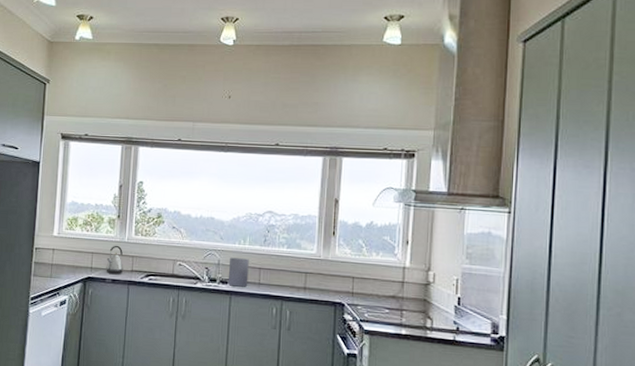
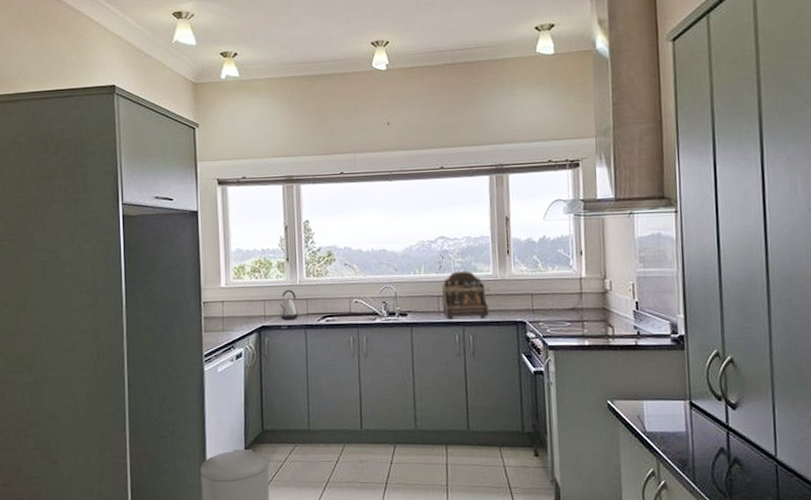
canister: present [227,257,249,288] -> none [406,288,428,319]
spice rack: none [262,246,312,295] -> present [442,271,490,320]

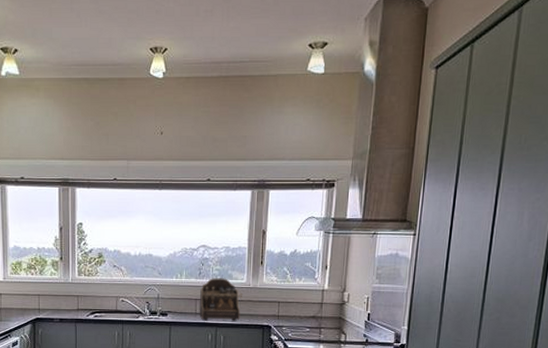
kettle: present [279,289,299,321] -> none [53,286,70,314]

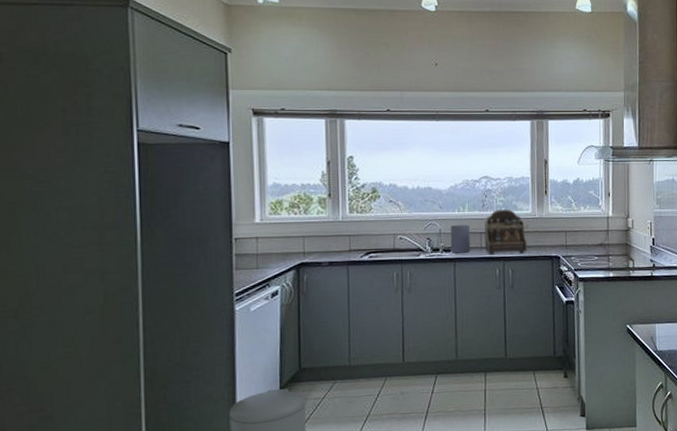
canister: none [167,291,186,318] -> present [450,225,470,254]

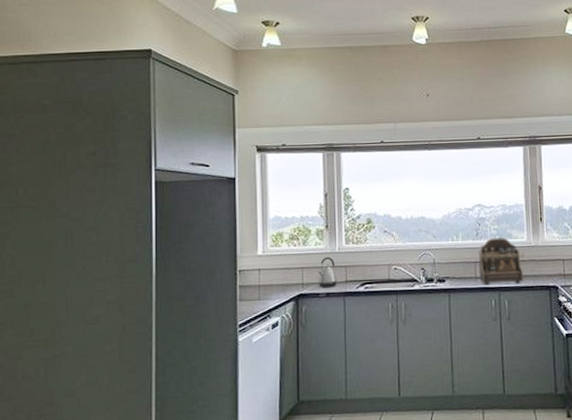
kettle: none [320,225,341,257] -> present [318,256,338,288]
canister: present [450,225,470,254] -> none [444,254,465,285]

